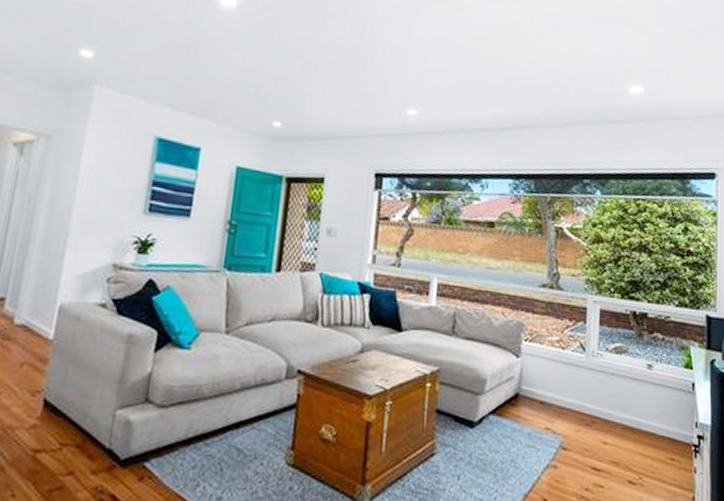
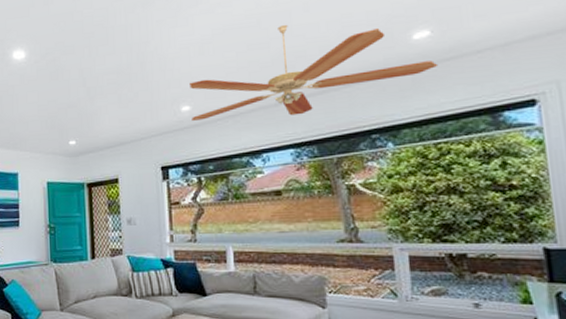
ceiling fan: none [416,46,647,145] -> present [189,24,439,121]

